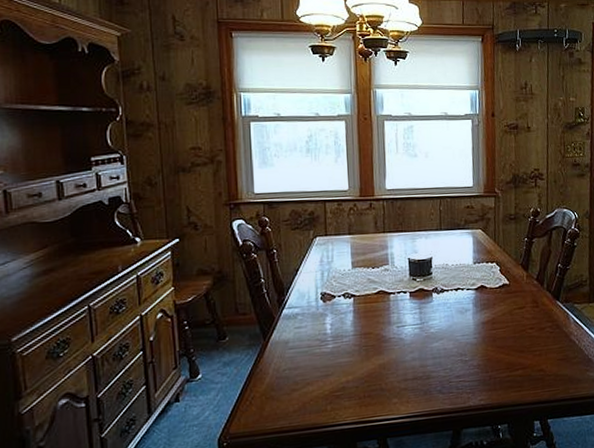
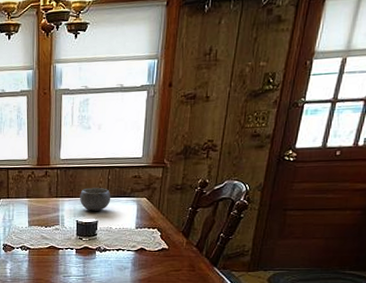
bowl: none [410,219,445,247] -> present [80,187,111,211]

